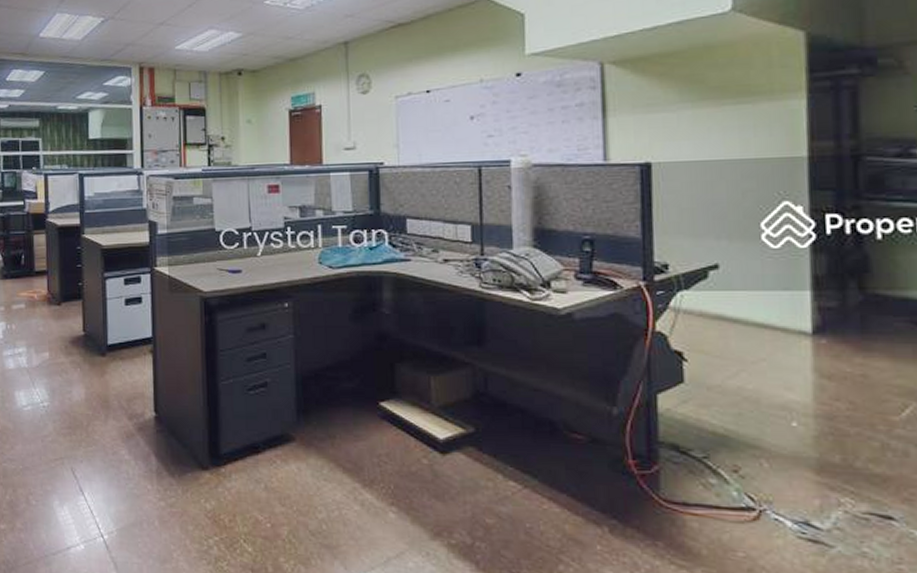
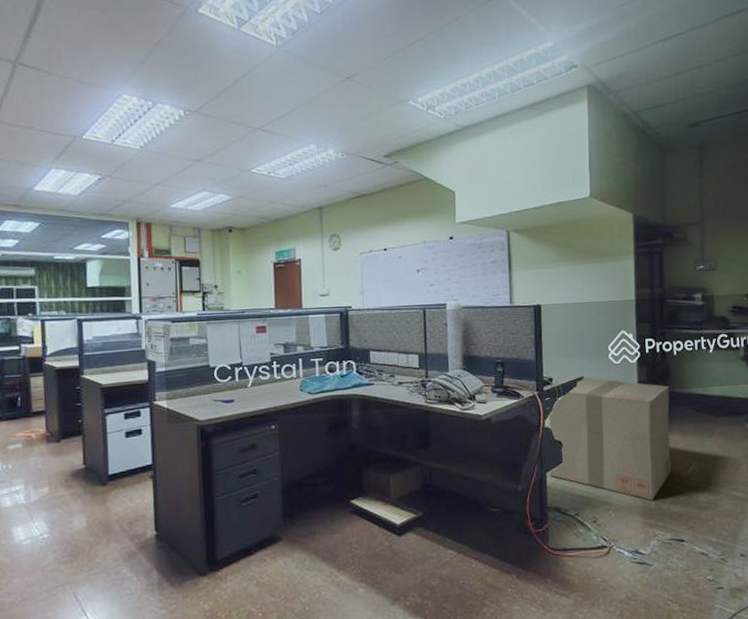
cardboard box: none [662,264,870,452] -> present [549,376,671,501]

